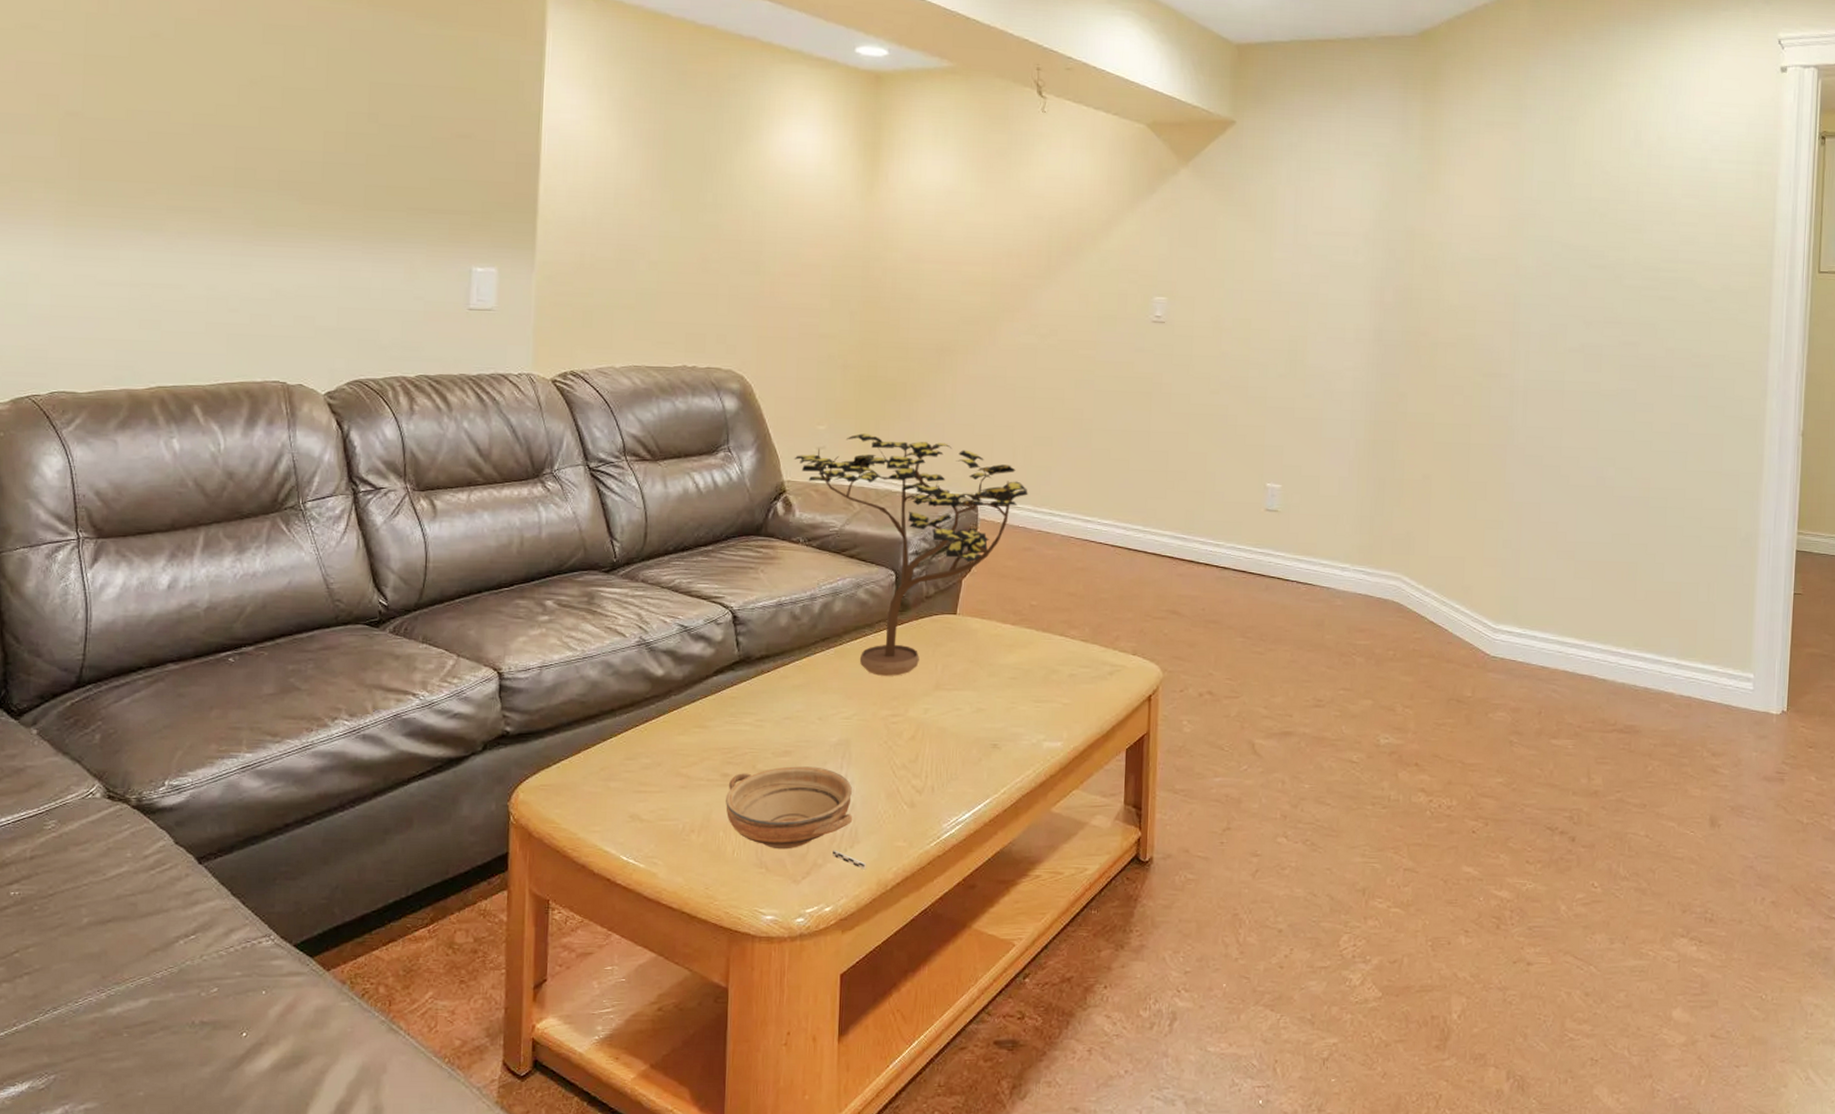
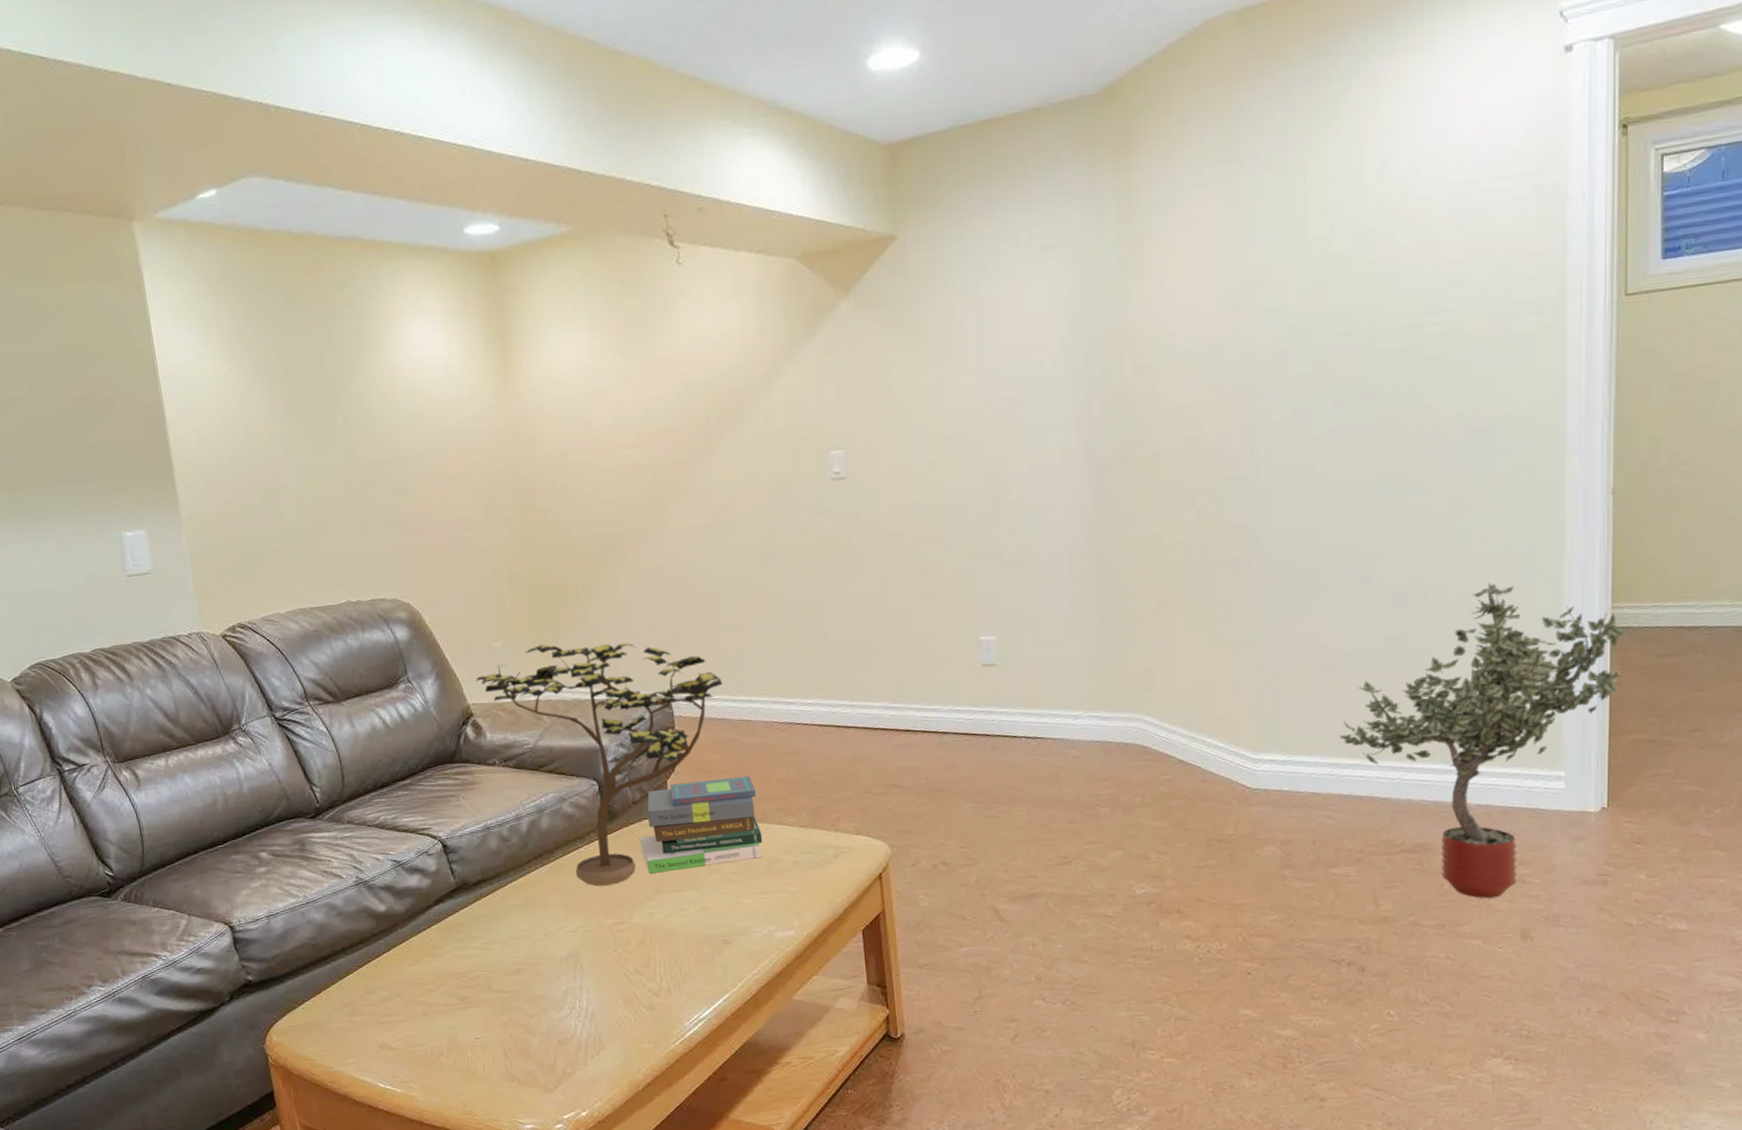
bowl: present [726,766,866,870] -> none [467,981,615,1074]
books: none [926,584,1045,670] -> present [639,775,763,874]
potted tree: none [1568,497,1806,783] -> present [1339,583,1624,898]

